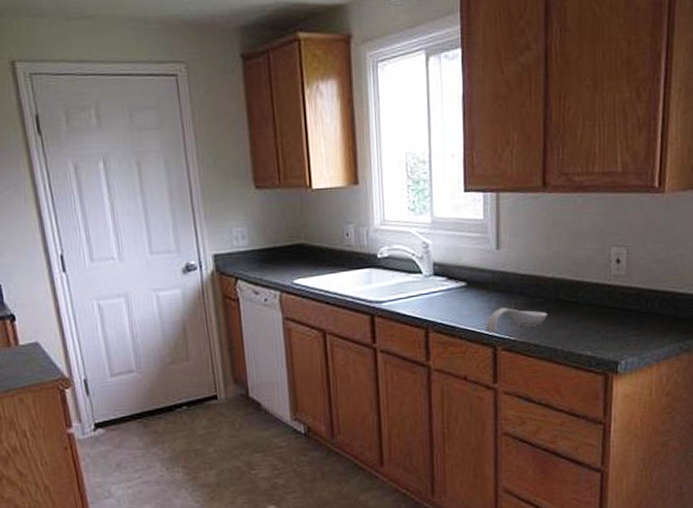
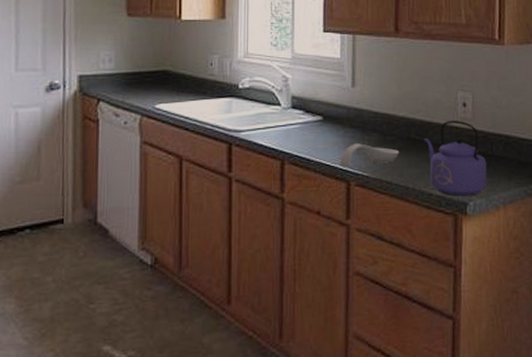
kettle: none [573,277,641,356] -> present [423,120,487,197]

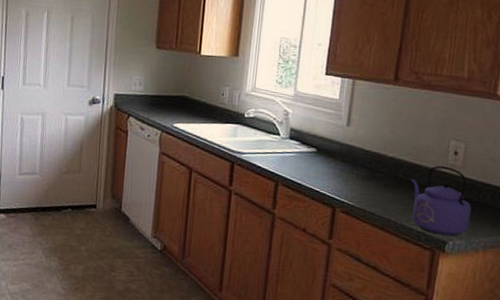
spoon rest: present [340,143,400,168] -> none [328,175,386,197]

